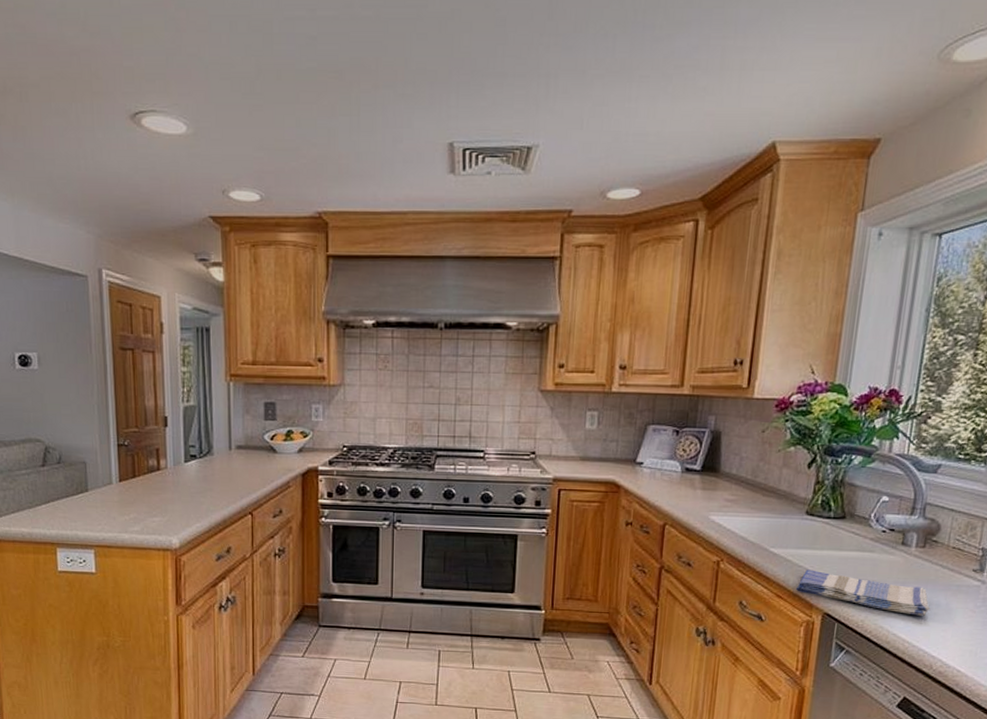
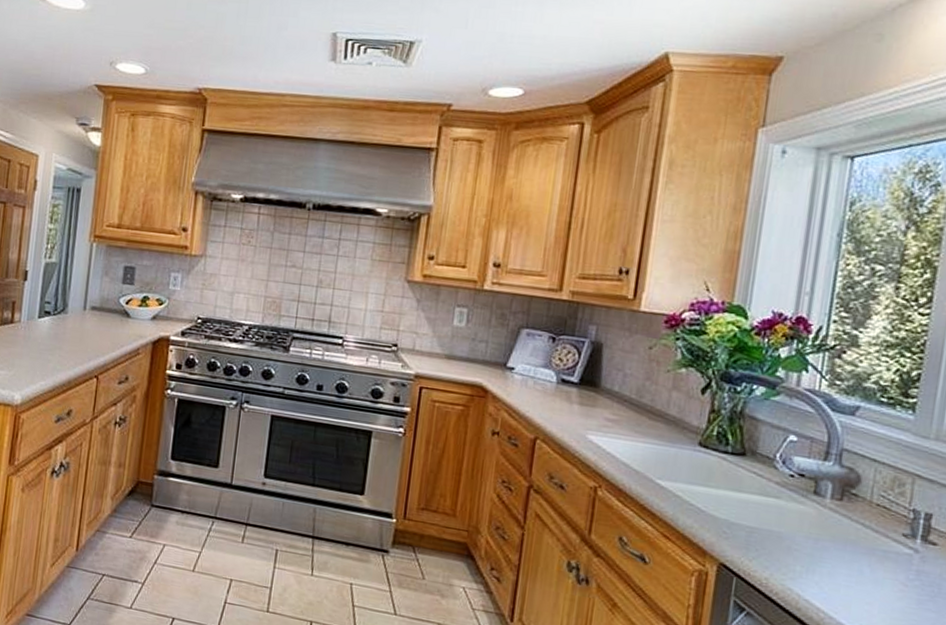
dish towel: present [795,569,930,616] -> none [686,509,850,583]

